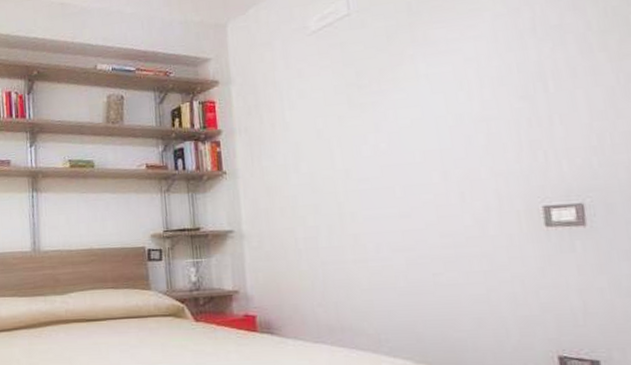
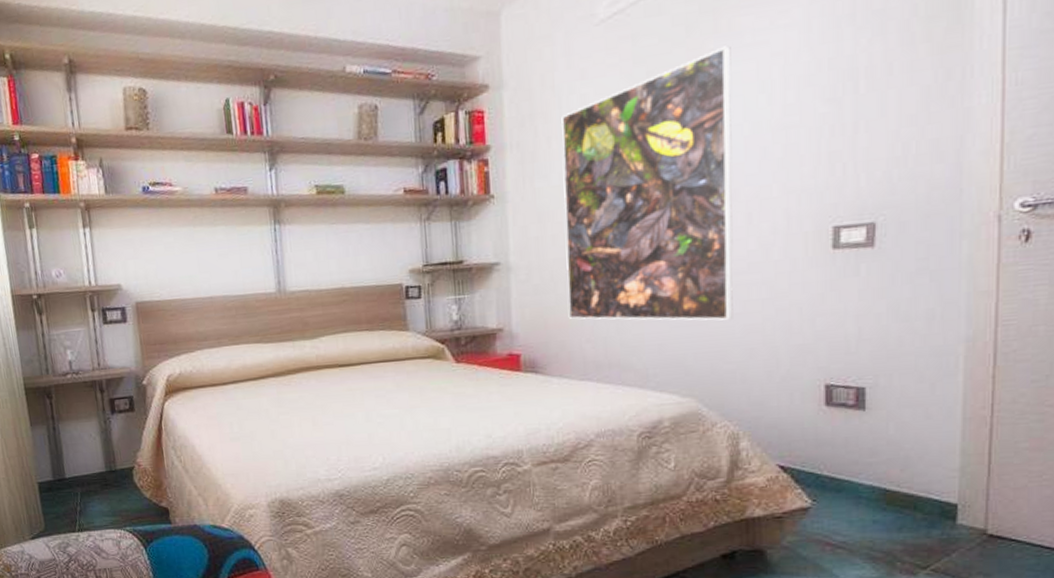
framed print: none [283,52,458,290] -> present [561,45,733,321]

